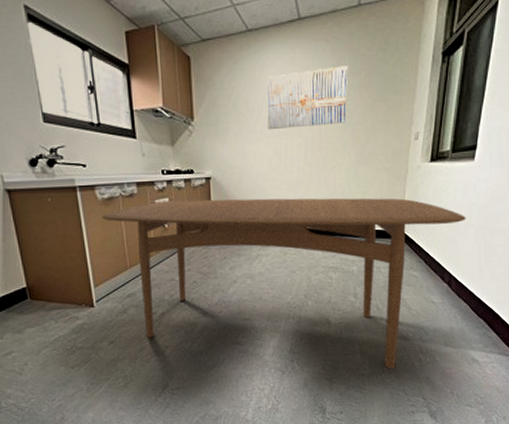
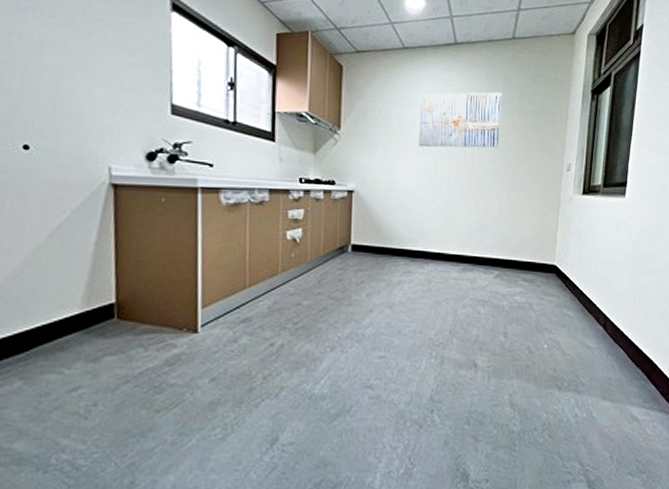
dining table: present [102,198,466,370] -> none [223,212,619,426]

